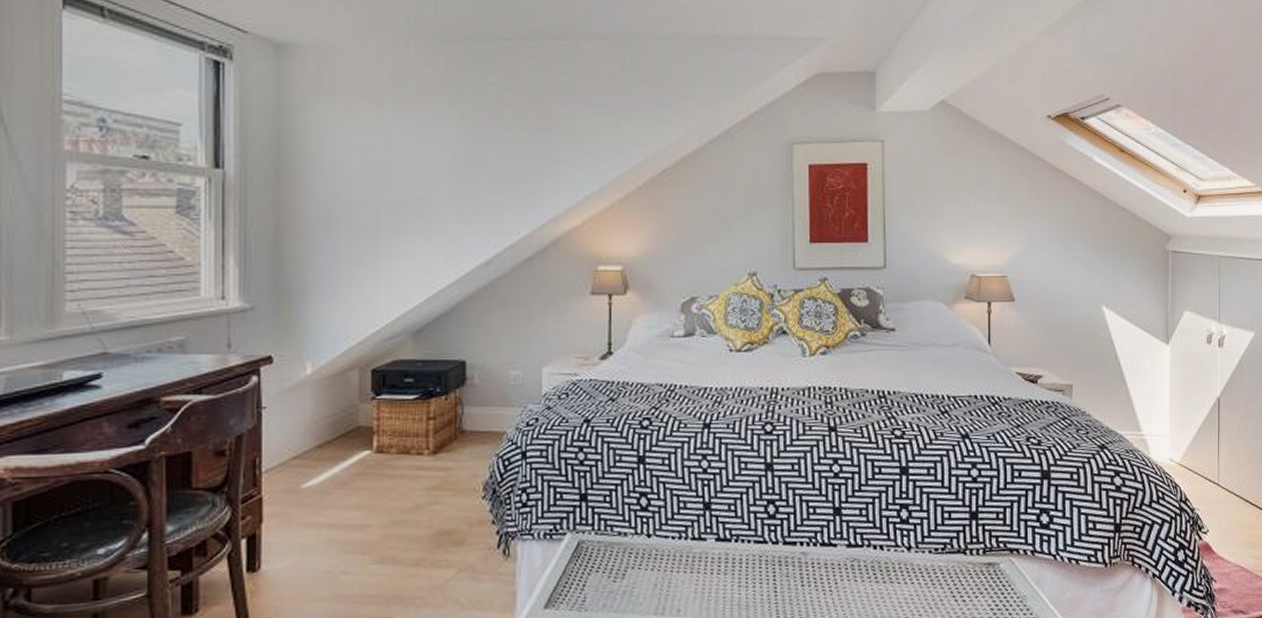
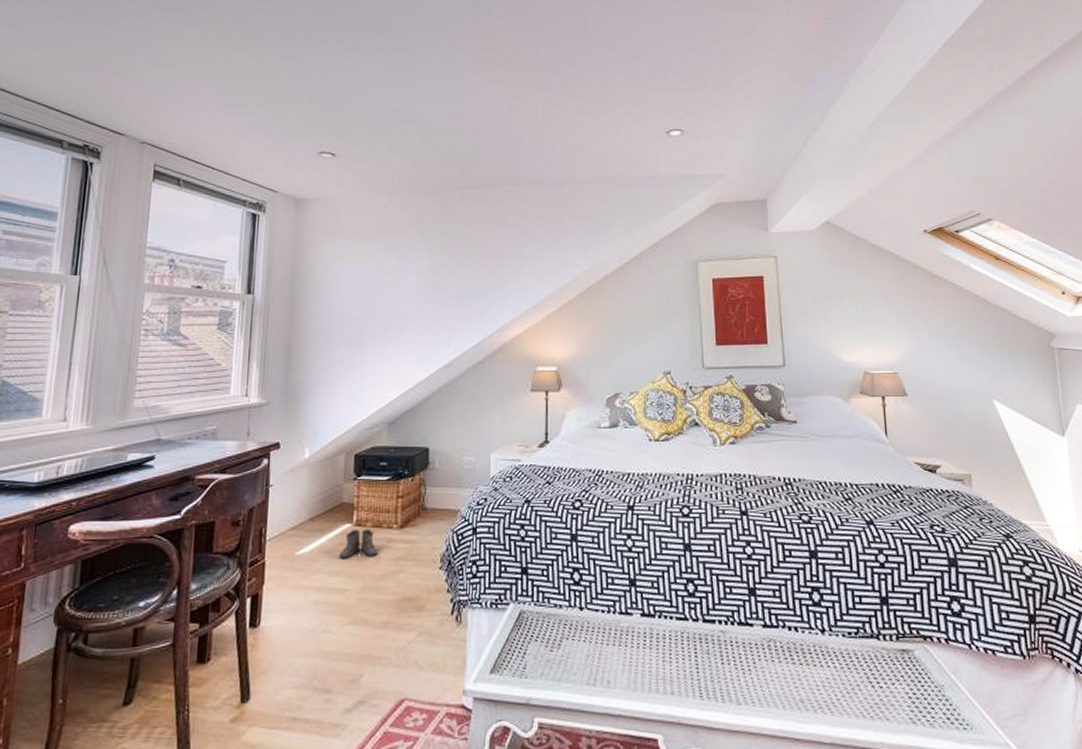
boots: none [357,456,405,491] -> present [339,529,378,559]

